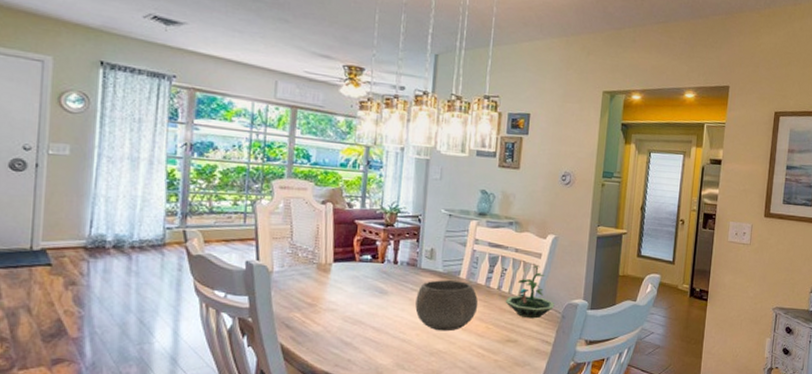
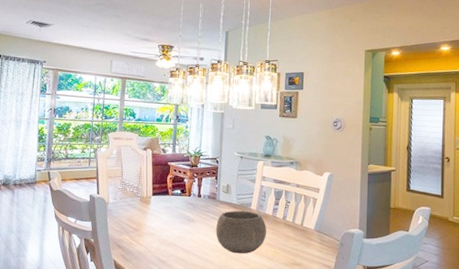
terrarium: present [505,265,555,319] -> none [290,199,334,245]

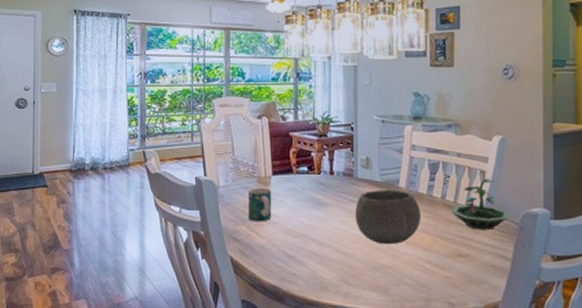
mug: none [131,205,151,233] -> present [249,187,272,222]
terrarium: none [290,199,334,245] -> present [451,171,510,231]

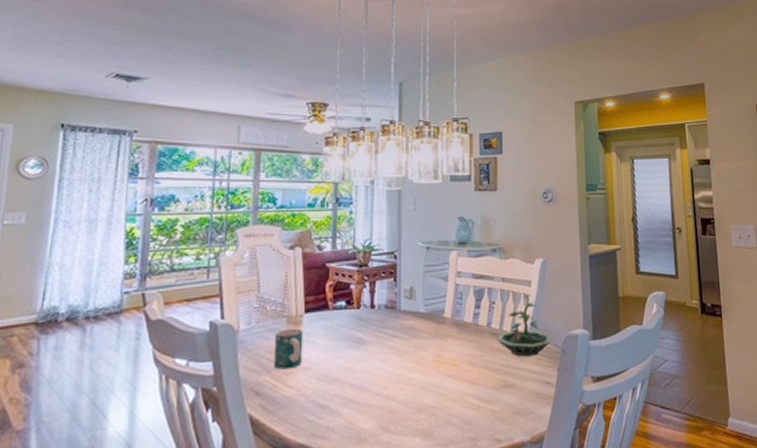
bowl: present [355,189,422,245] -> none [398,320,467,382]

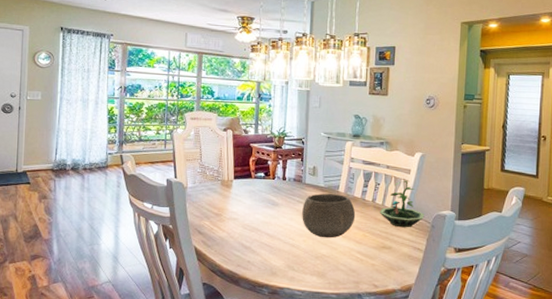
mug: present [274,328,304,370] -> none [212,189,233,218]
bowl: none [398,320,467,382] -> present [302,193,356,238]

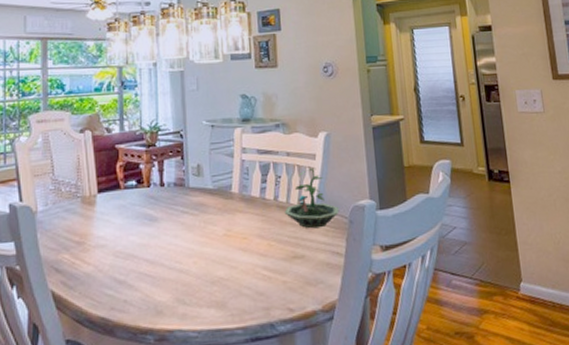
bowl: present [302,193,356,238] -> none [188,195,256,256]

